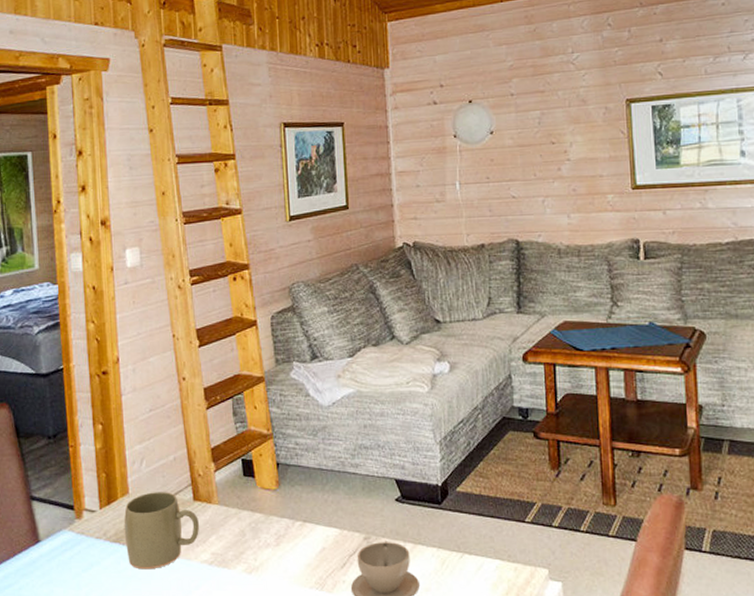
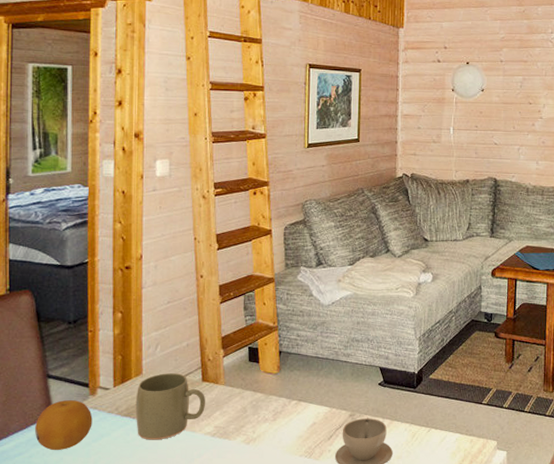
fruit: none [23,525,81,582] -> present [35,400,93,451]

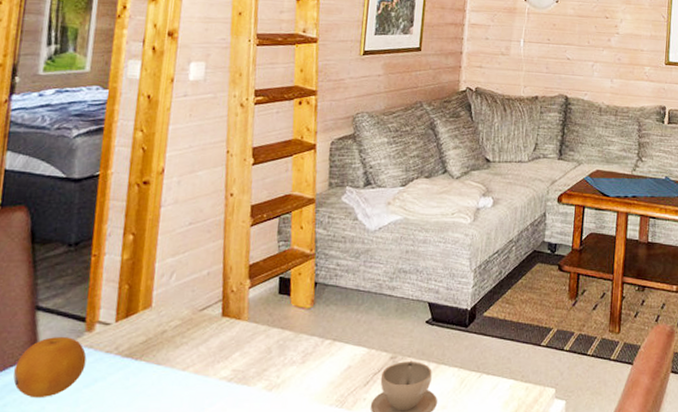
mug: present [135,373,205,440] -> none [138,306,224,386]

